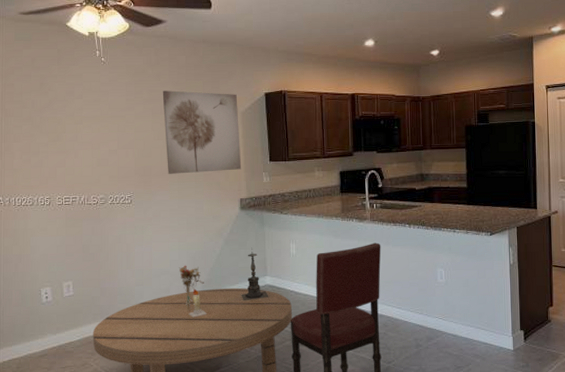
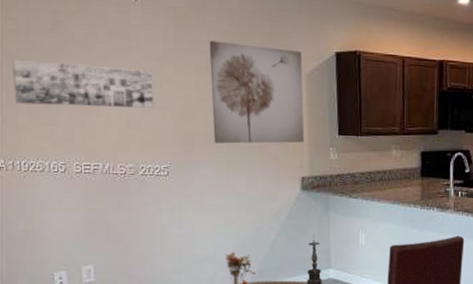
wall art: none [9,116,119,151] -> present [12,59,154,108]

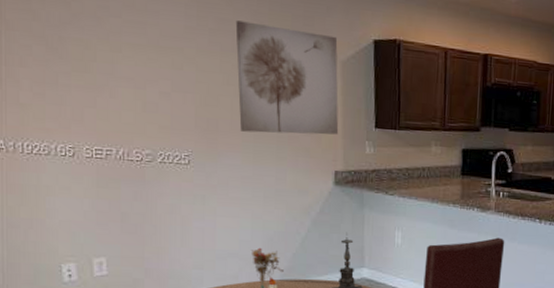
wall art: present [12,59,154,108] -> none [12,30,174,91]

